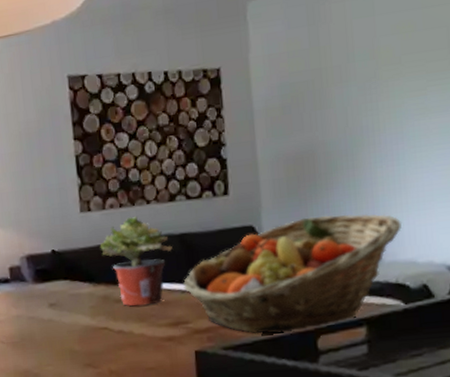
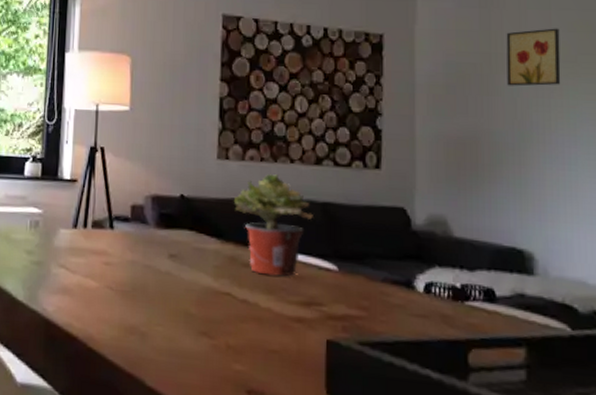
fruit basket: present [183,213,403,334] -> none [321,209,572,339]
wall art: none [334,33,387,97] -> present [506,28,561,87]

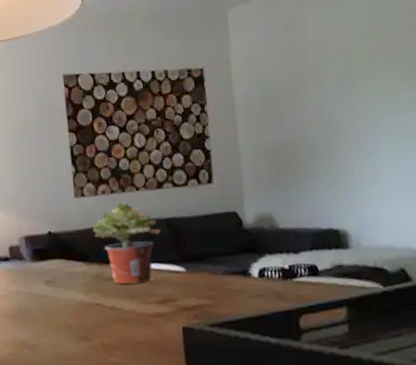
wall art: present [506,28,561,87] -> none [310,36,361,95]

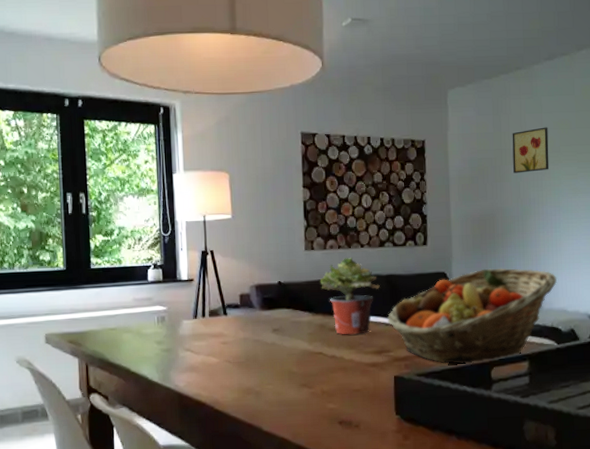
fruit basket: none [171,201,379,313] -> present [387,268,558,364]
wall art: none [310,36,361,95] -> present [512,127,549,174]

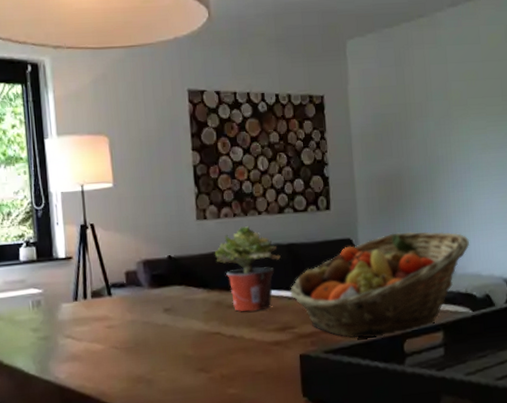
wall art: present [512,127,549,174] -> none [416,78,457,129]

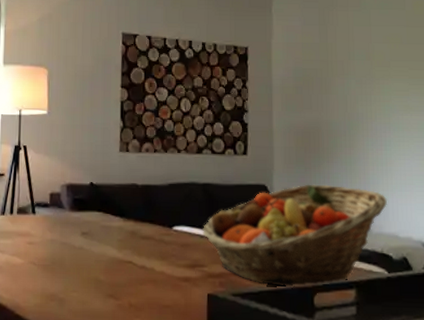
potted plant: present [214,226,281,313] -> none [133,163,196,245]

